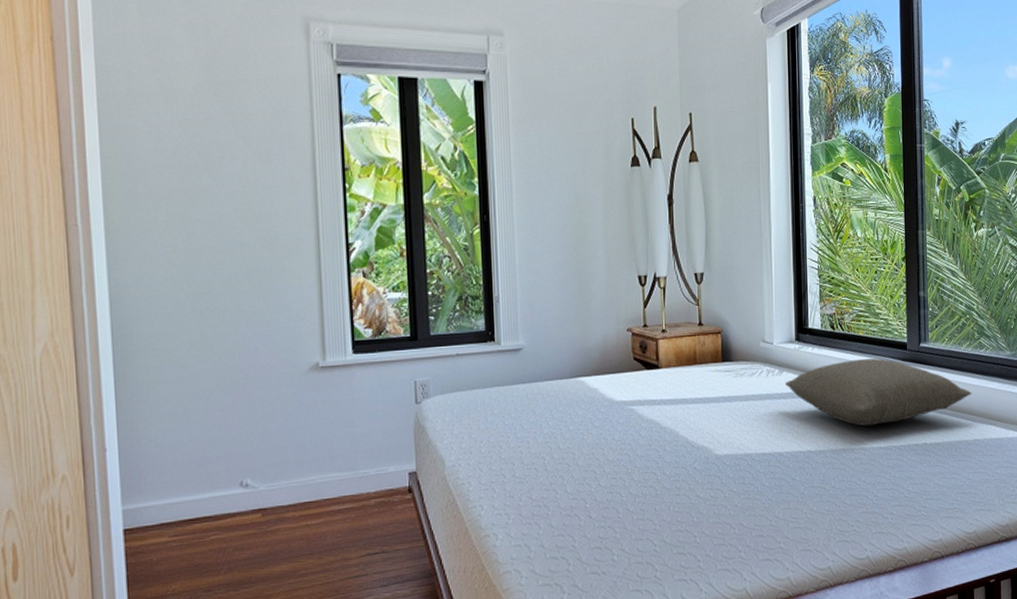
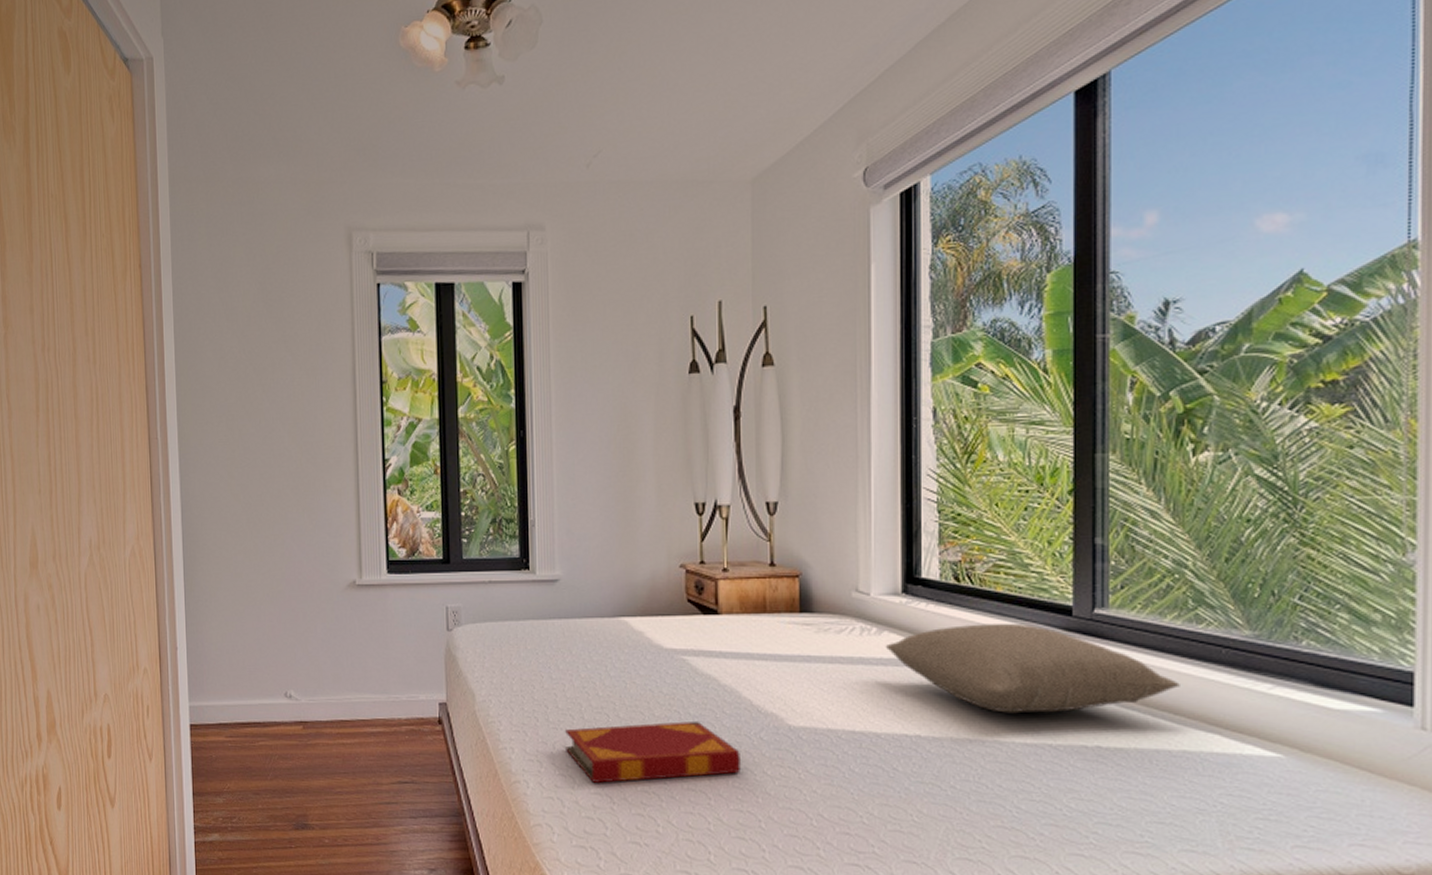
hardback book: none [531,460,679,526] -> present [565,721,740,783]

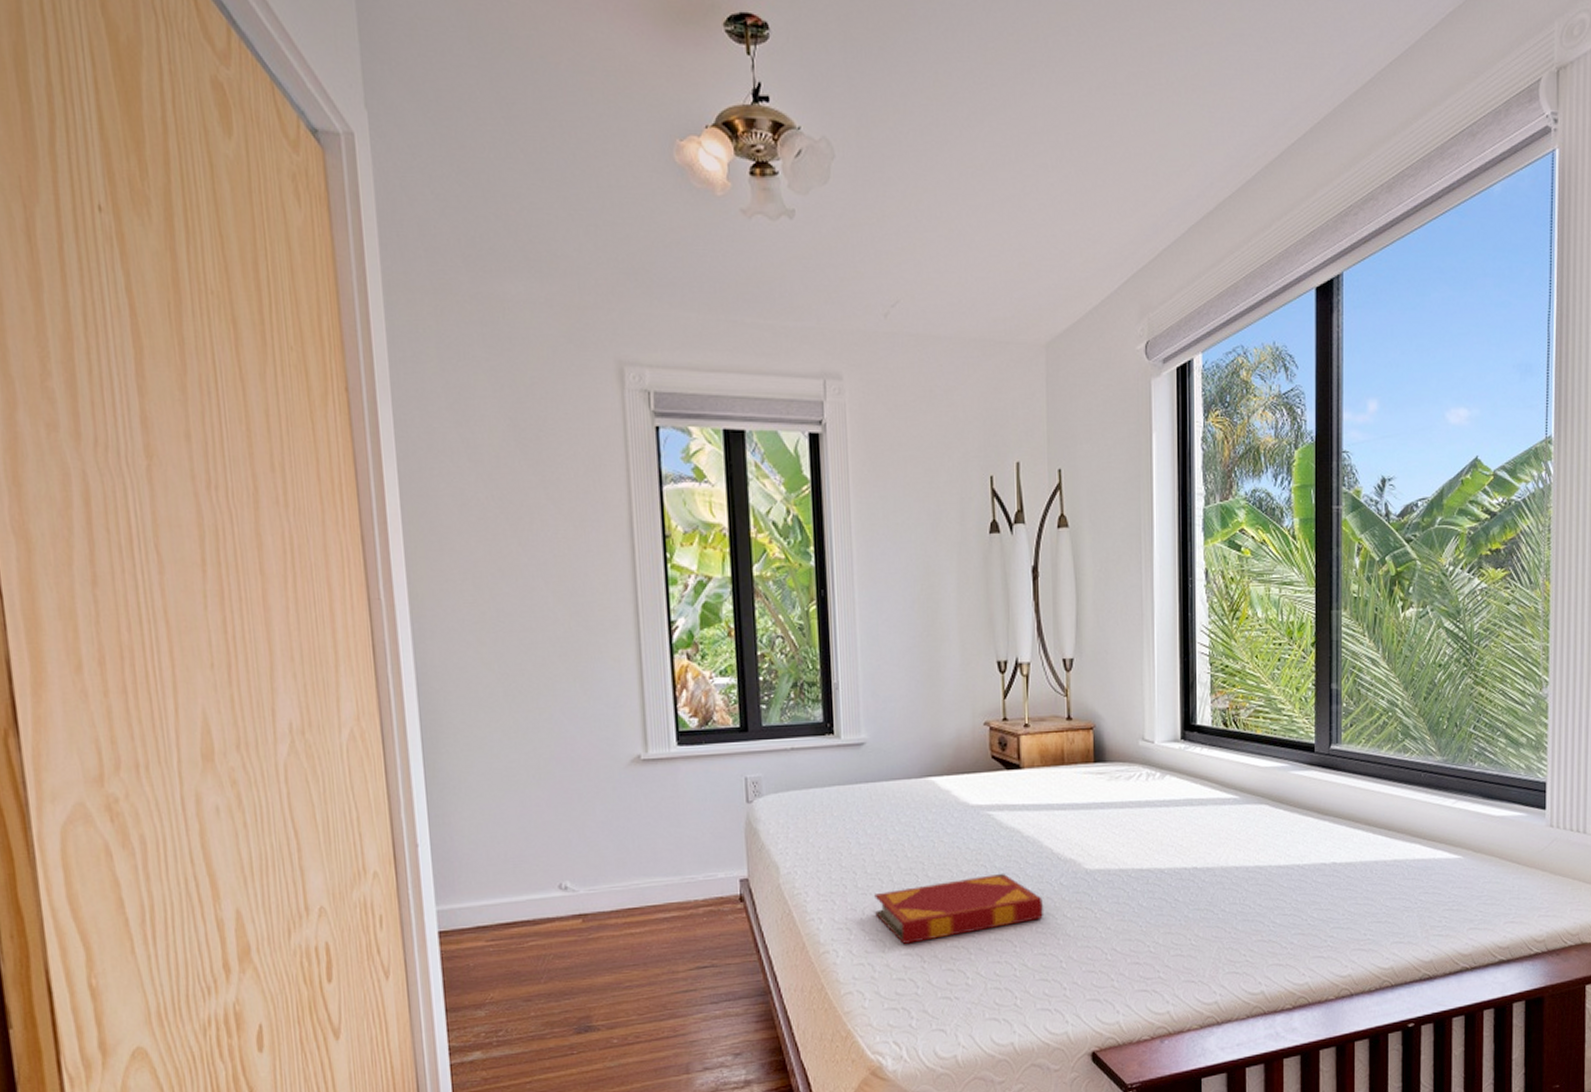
pillow: present [885,624,1180,714] -> none [1167,762,1392,841]

